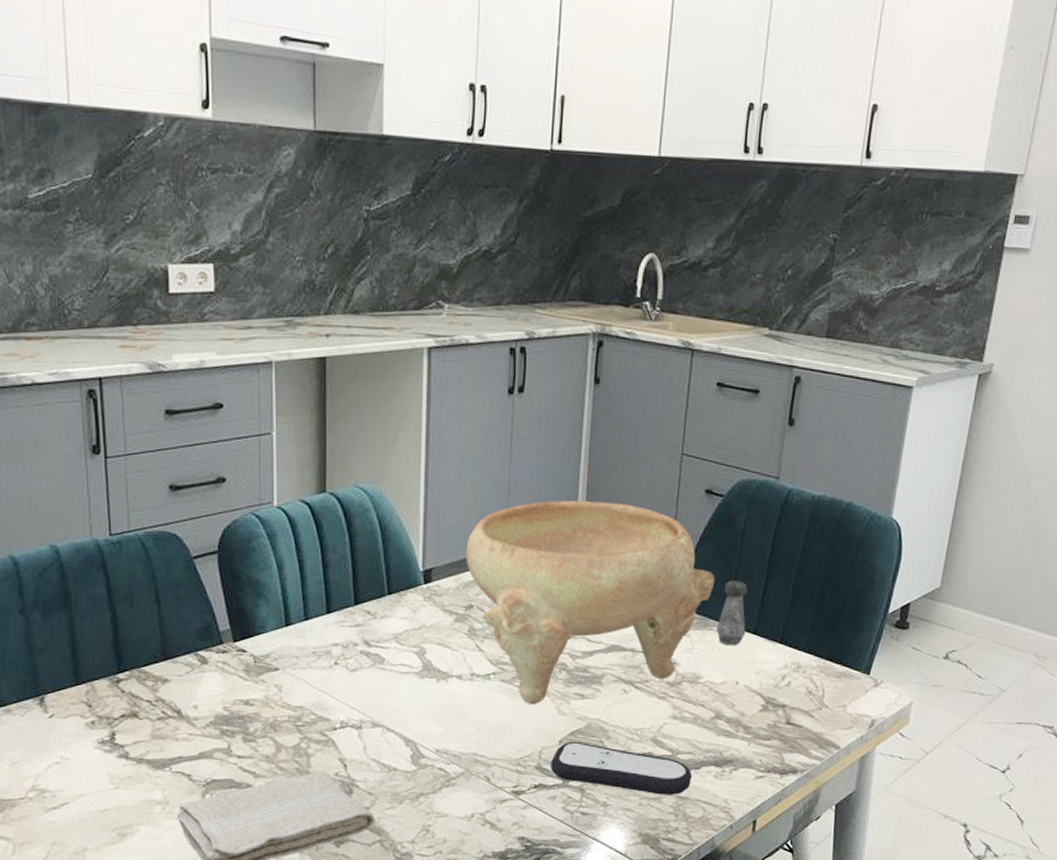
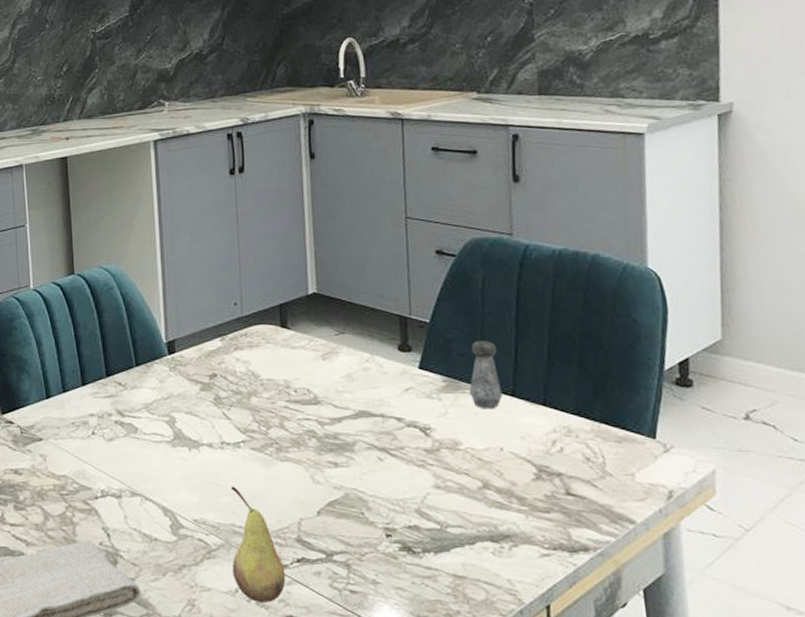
decorative bowl: present [466,500,715,705] -> none [204,268,460,474]
fruit: none [469,717,522,826] -> present [230,486,286,603]
remote control: present [550,741,692,795] -> none [311,512,467,574]

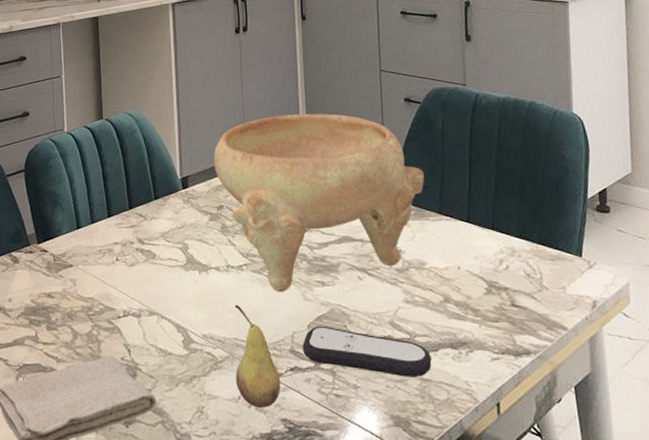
decorative bowl: none [204,268,460,474] -> present [213,114,425,293]
remote control: none [311,512,467,574] -> present [302,325,432,377]
salt shaker: present [469,341,503,410] -> none [432,175,460,234]

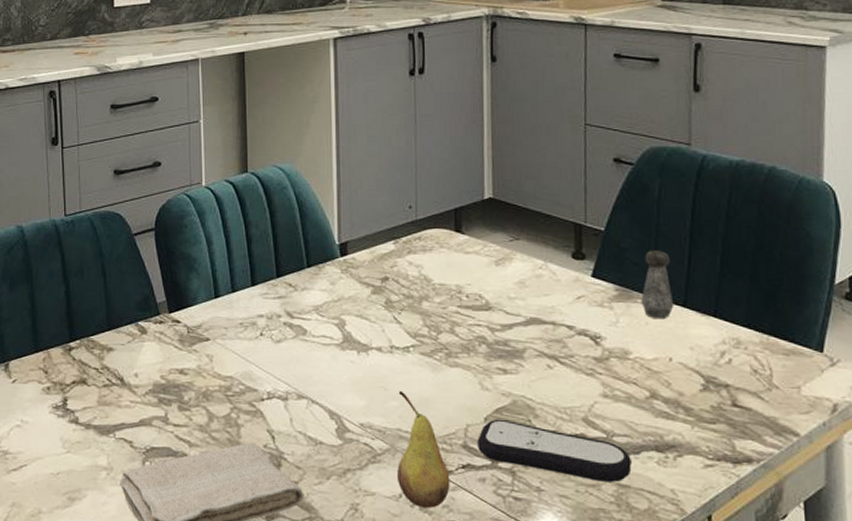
decorative bowl: present [213,114,425,293] -> none [378,174,634,380]
salt shaker: none [432,175,460,234] -> present [641,250,674,320]

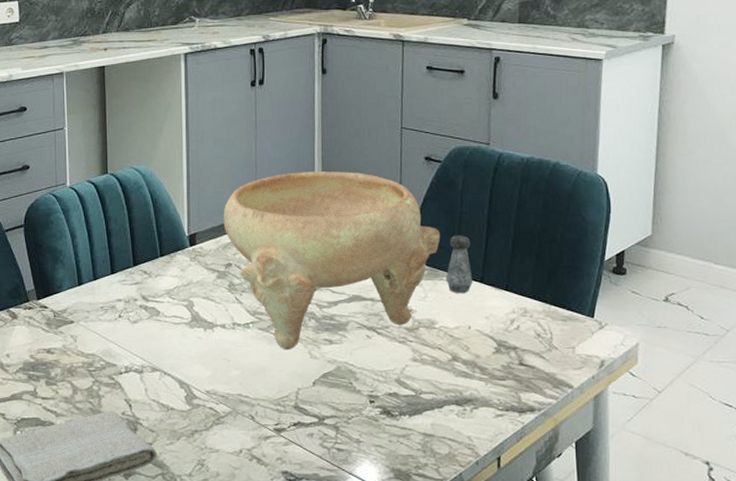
decorative bowl: none [378,174,634,380] -> present [223,171,441,351]
fruit: present [396,390,450,508] -> none [237,361,283,461]
remote control: present [477,419,632,483] -> none [307,382,436,433]

